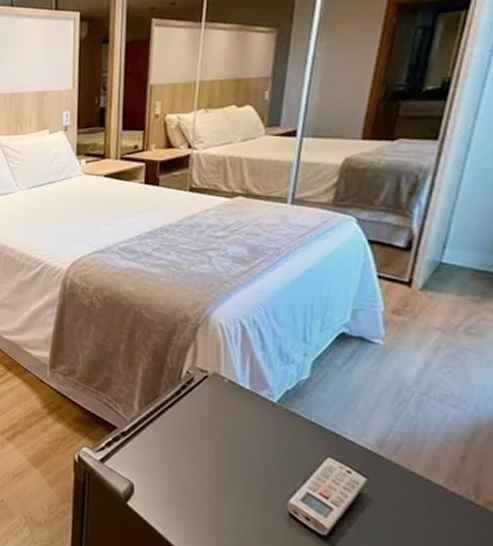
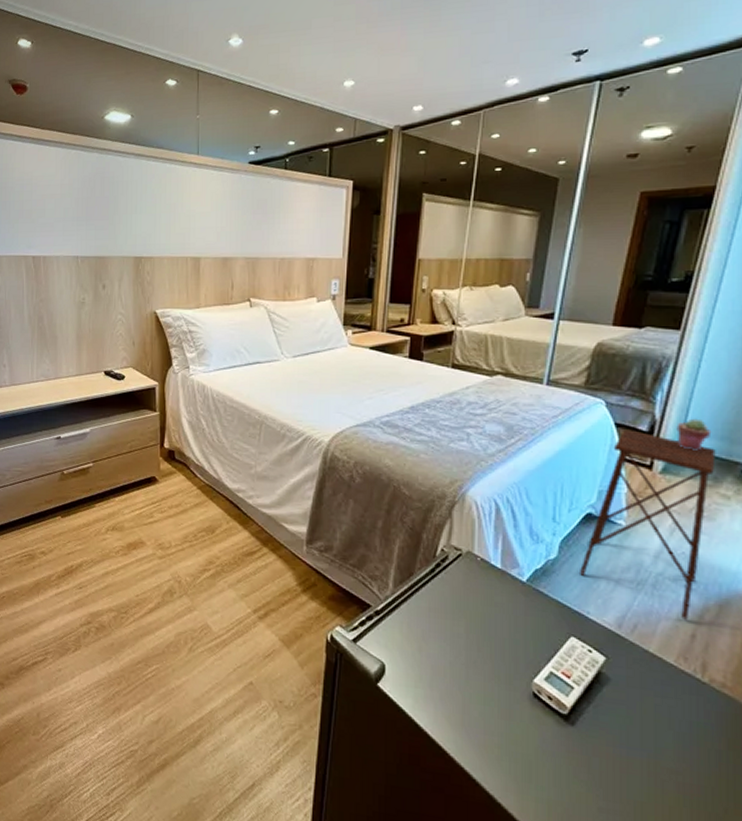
side table: none [335,246,484,441] -> present [580,429,716,620]
potted succulent: none [437,231,478,265] -> present [676,418,712,451]

